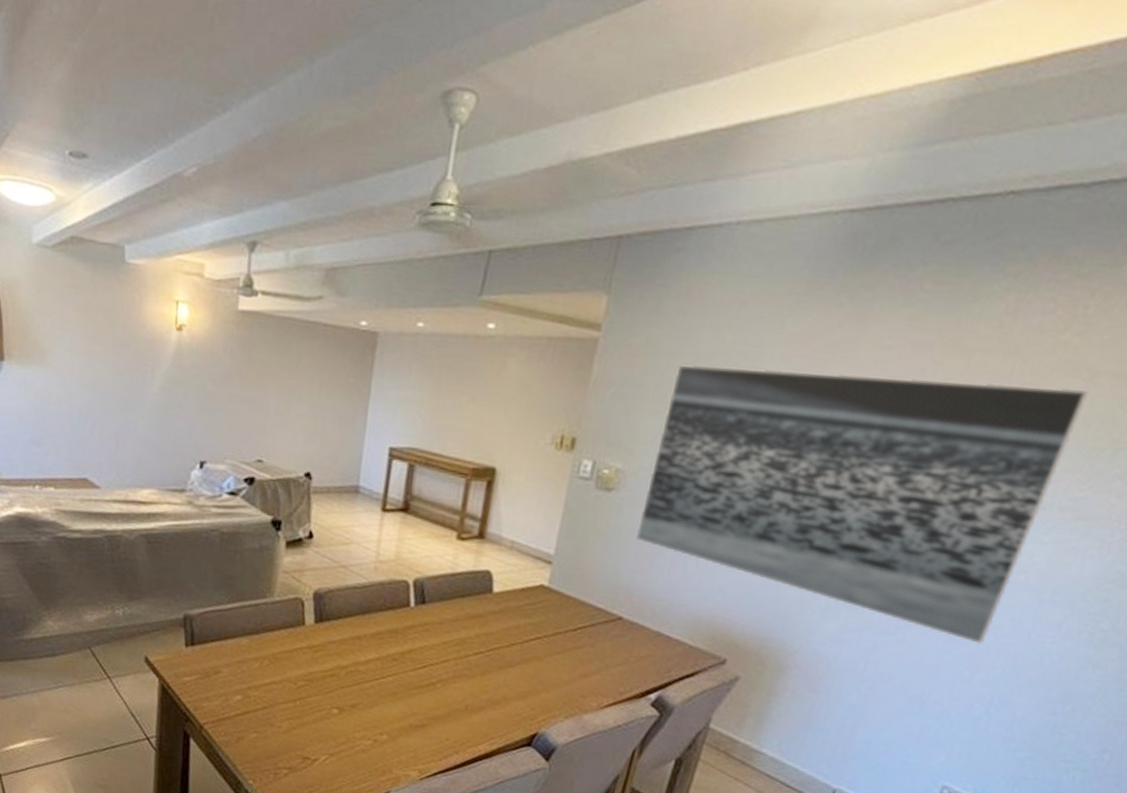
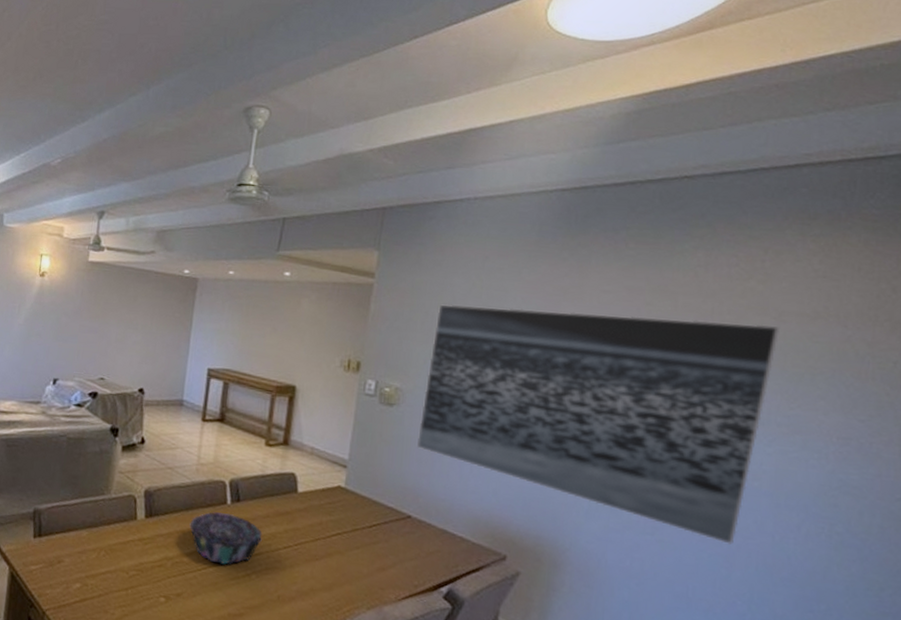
decorative bowl: none [366,615,450,673] -> present [189,512,262,565]

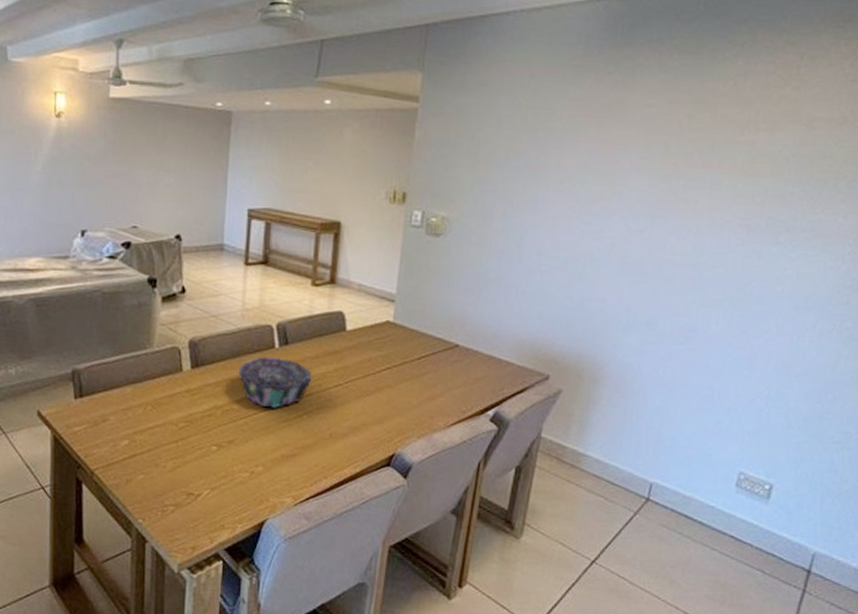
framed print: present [417,304,779,545] -> none [464,127,809,347]

